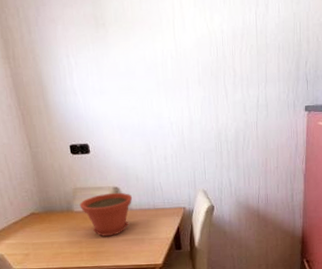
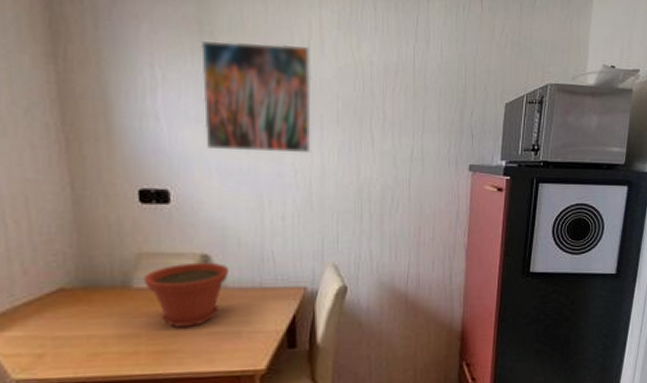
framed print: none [97,25,181,113] -> present [200,41,312,154]

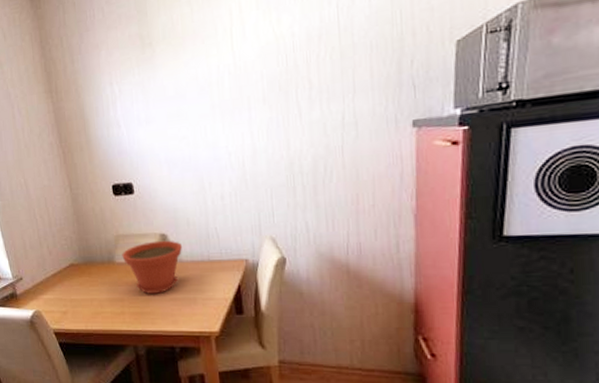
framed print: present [200,41,312,154] -> none [143,35,242,145]

